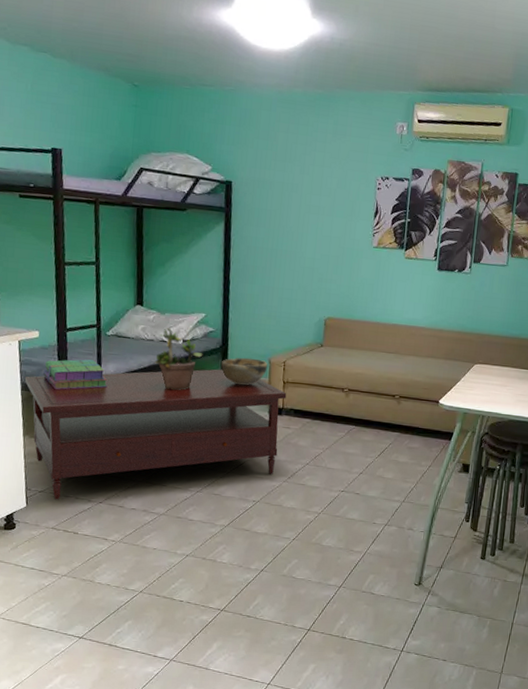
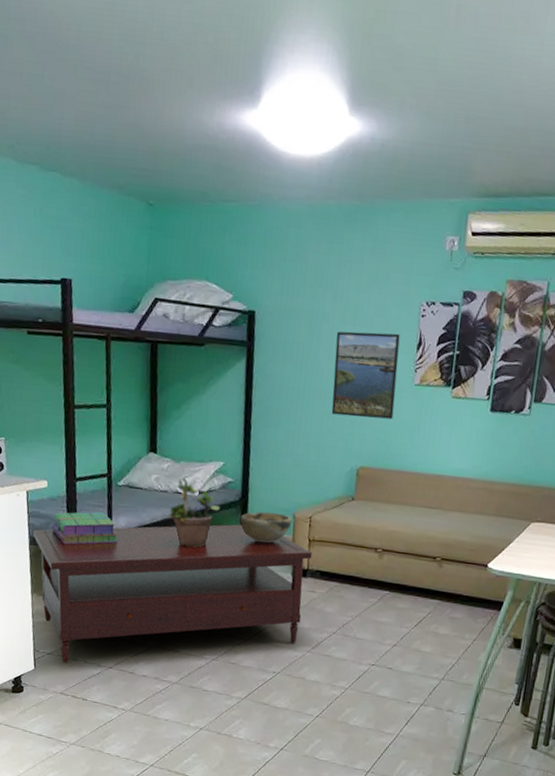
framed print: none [301,200,360,277] -> present [331,331,400,420]

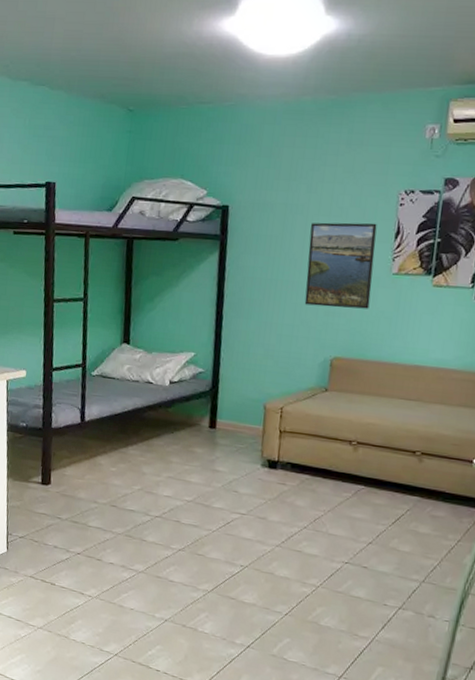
coffee table: present [32,524,313,663] -> none [10,414,283,548]
stack of books: present [52,512,119,545] -> none [28,400,91,432]
potted plant: present [167,477,221,548] -> none [138,367,191,437]
decorative bowl: present [240,511,292,543] -> none [210,402,263,434]

